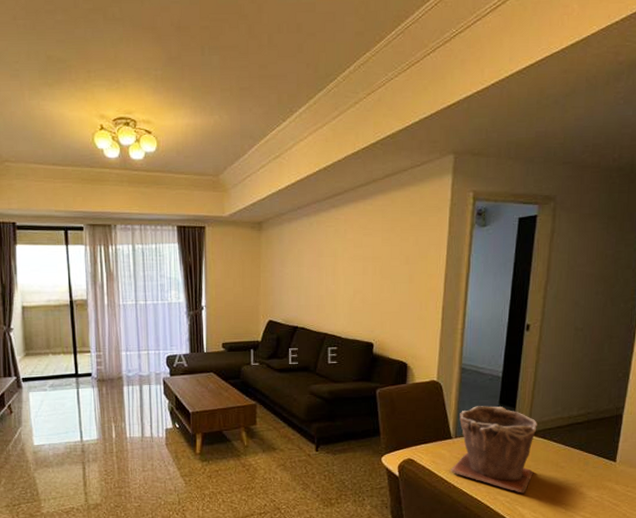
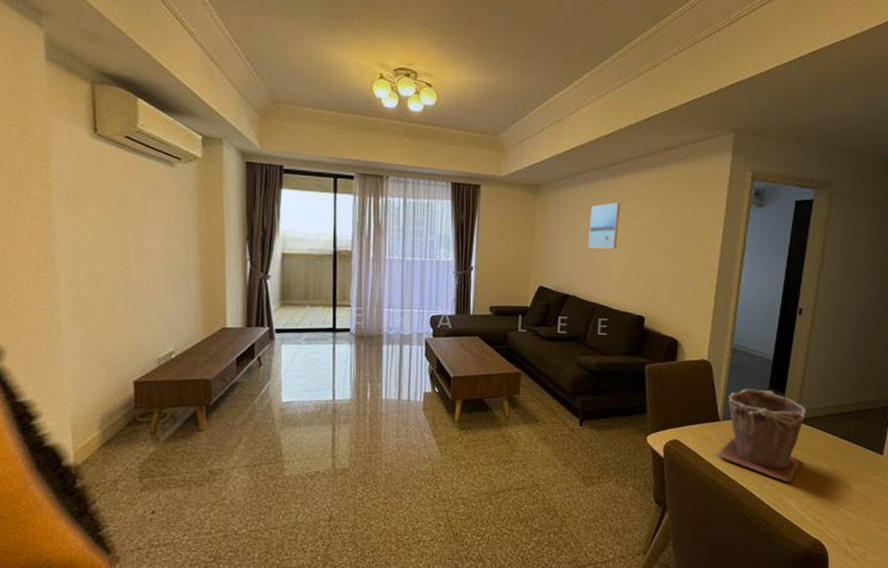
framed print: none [314,234,343,280] -> present [588,203,620,249]

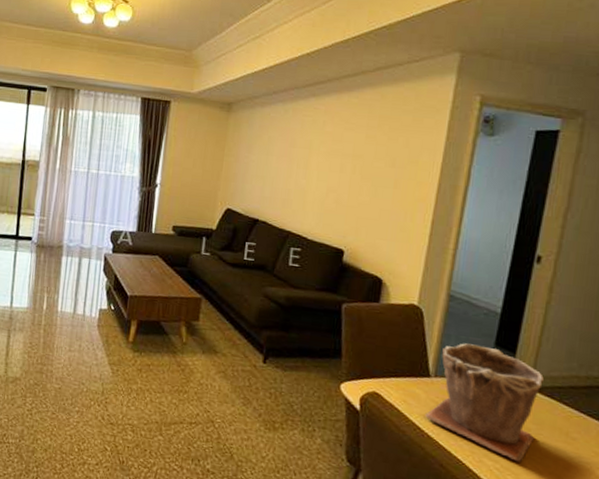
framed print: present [588,203,620,249] -> none [283,124,321,174]

